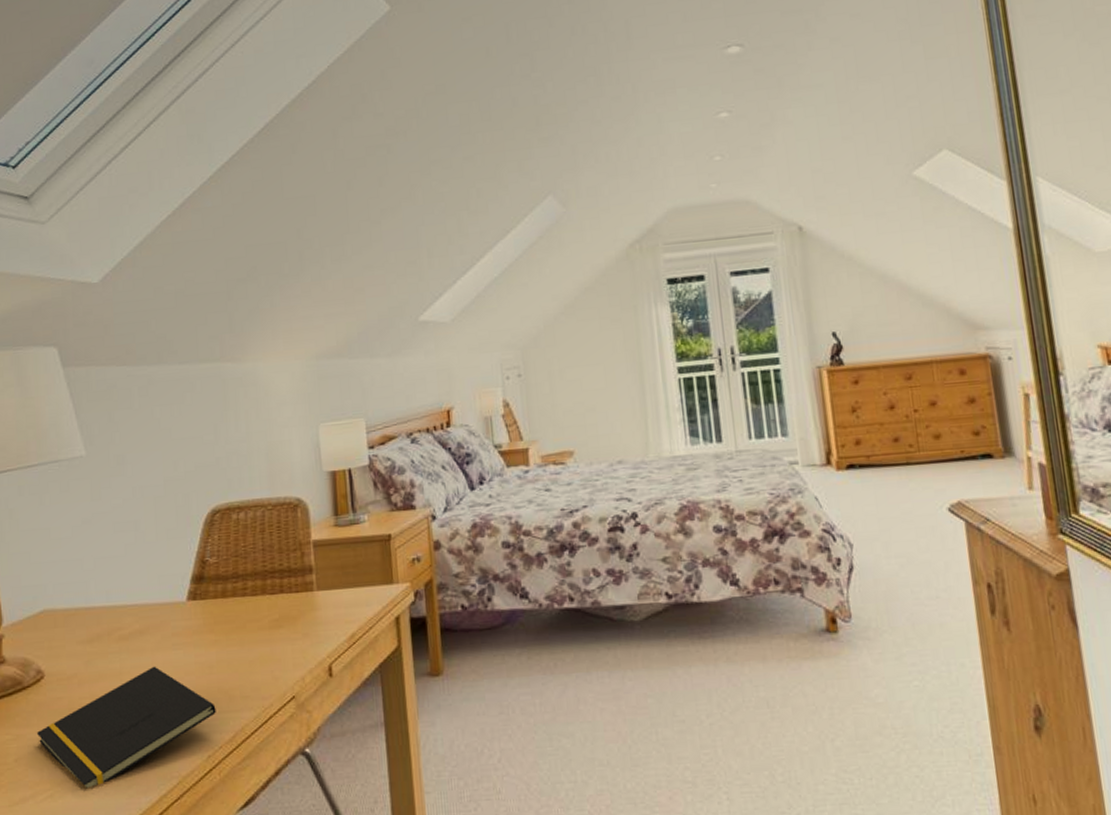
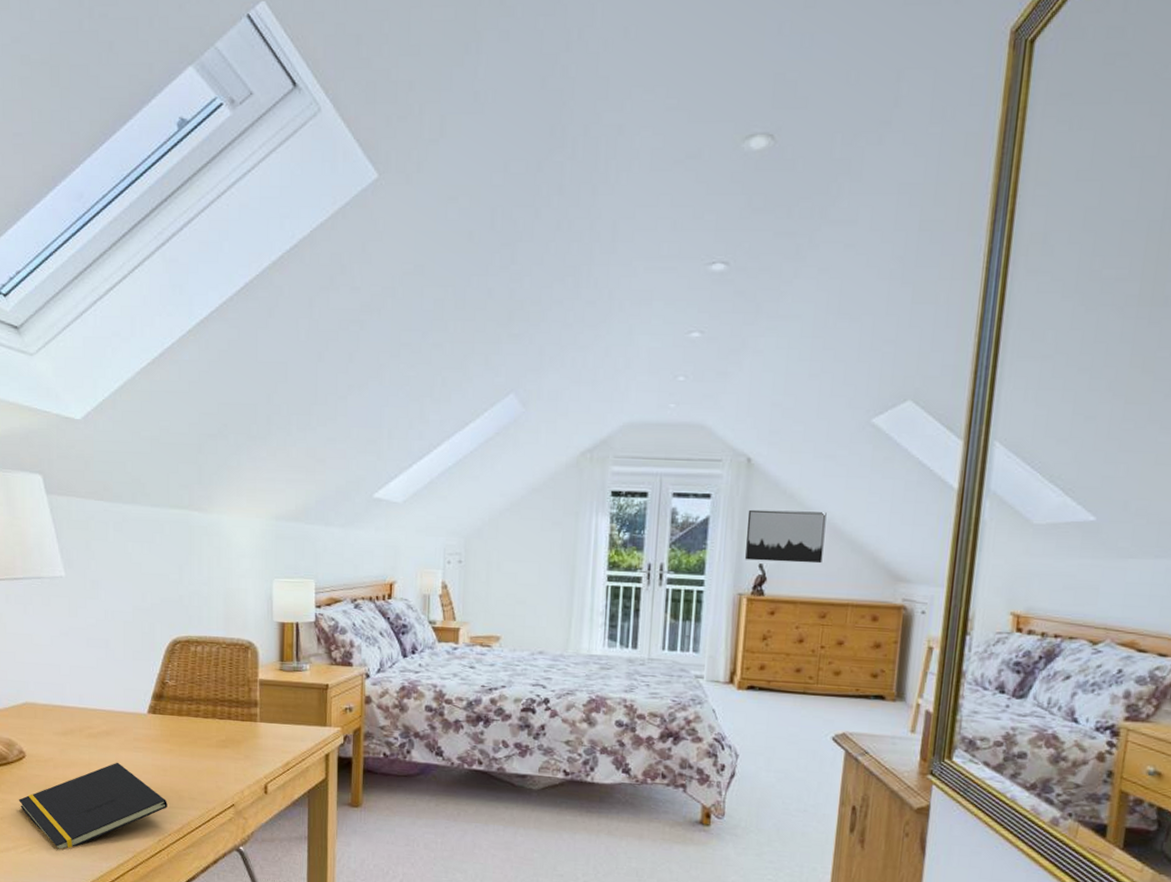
wall art: none [809,270,896,330] -> present [745,509,827,564]

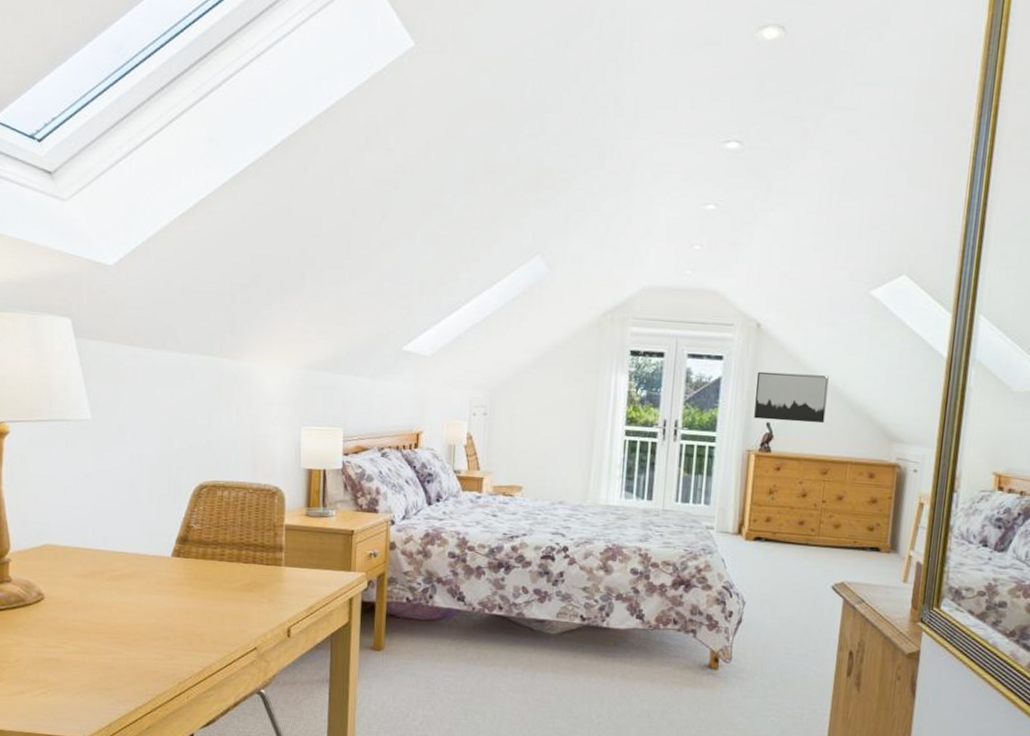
notepad: present [18,762,167,849] -> none [35,605,189,692]

